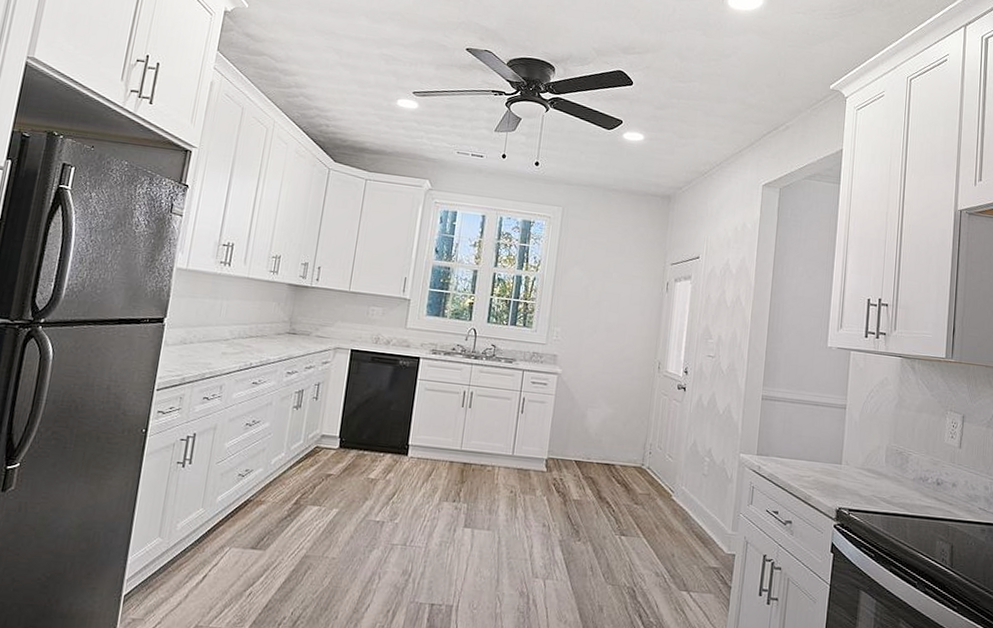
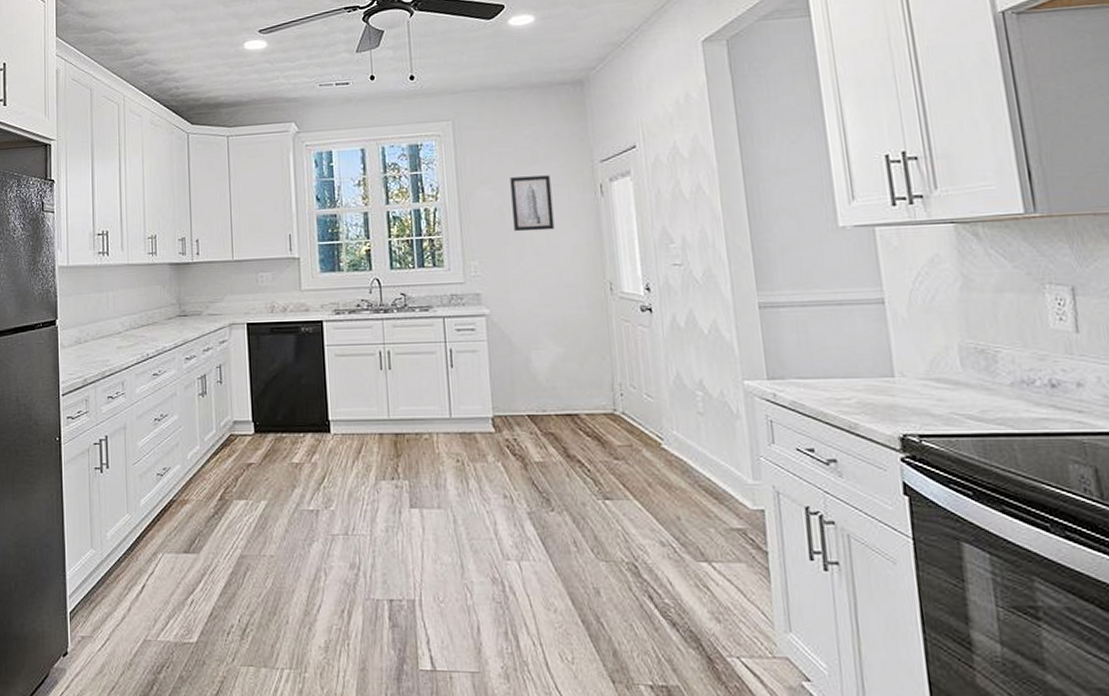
wall art: none [594,264,631,313] -> present [510,175,555,232]

